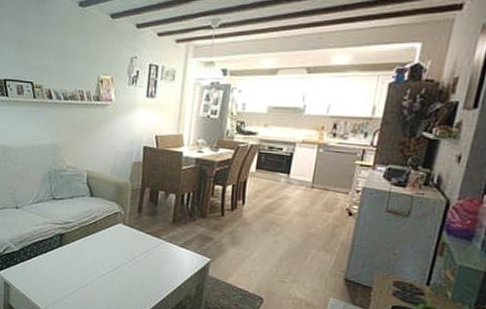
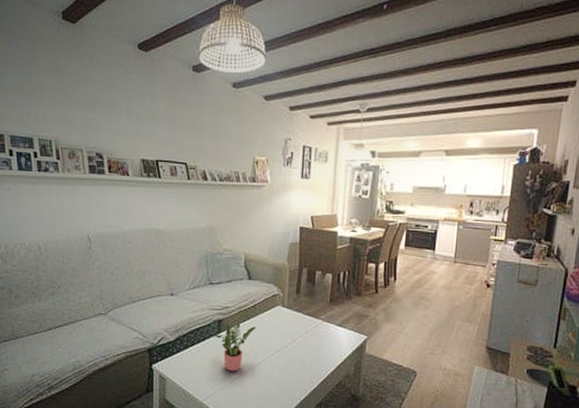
potted plant: none [54,237,97,284] -> present [212,323,256,371]

